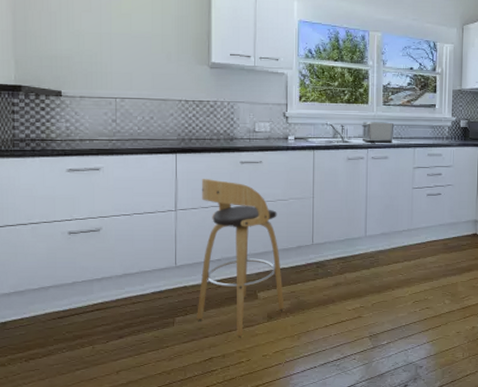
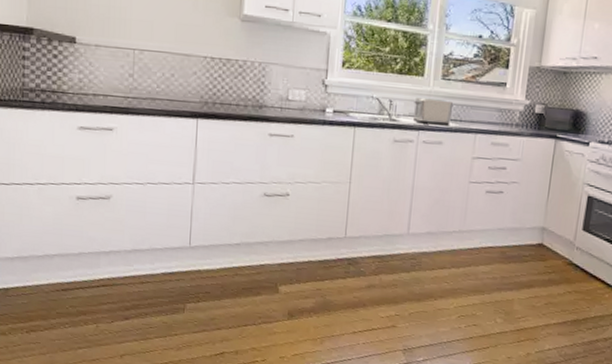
bar stool: present [197,179,285,338] -> none [209,150,309,334]

